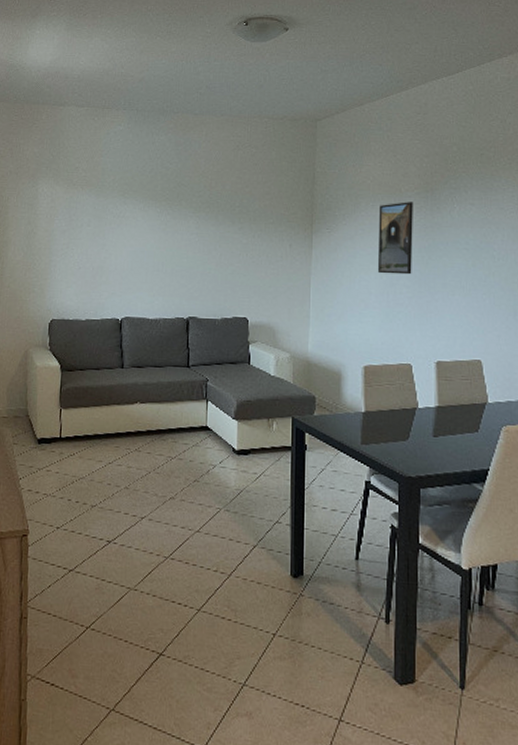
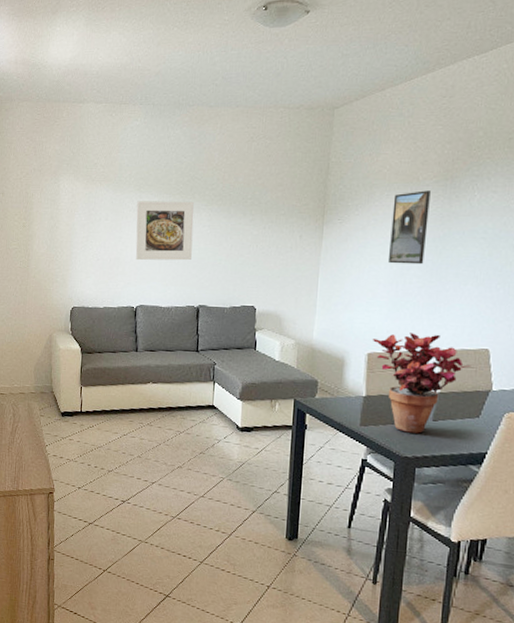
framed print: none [120,207,181,270] -> present [135,201,194,261]
potted plant: none [367,344,466,451] -> present [372,333,471,434]

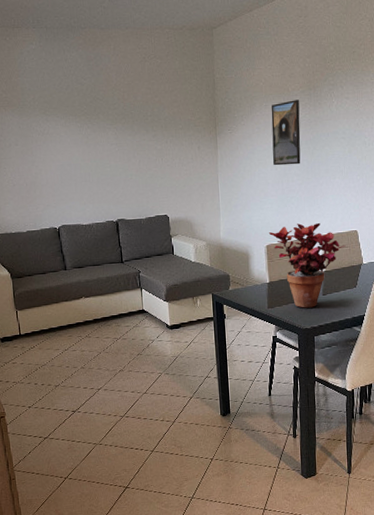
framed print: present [135,201,194,261] -> none [44,121,104,182]

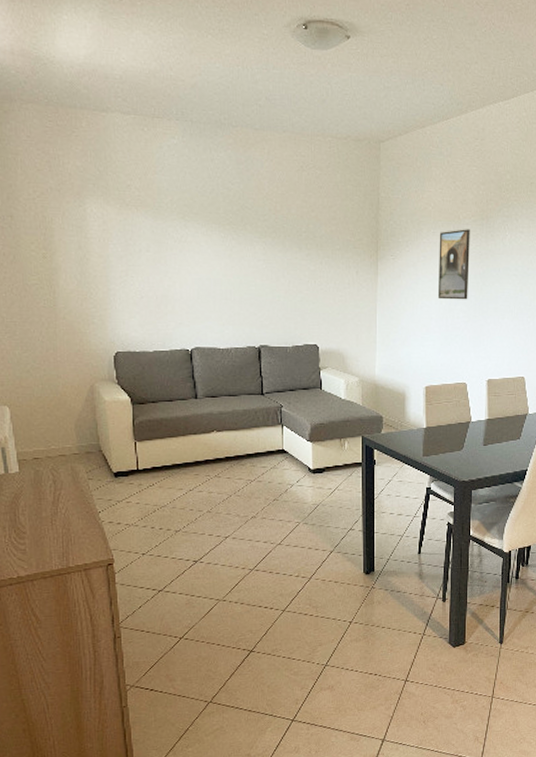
potted plant: present [268,223,346,308] -> none [428,365,511,459]

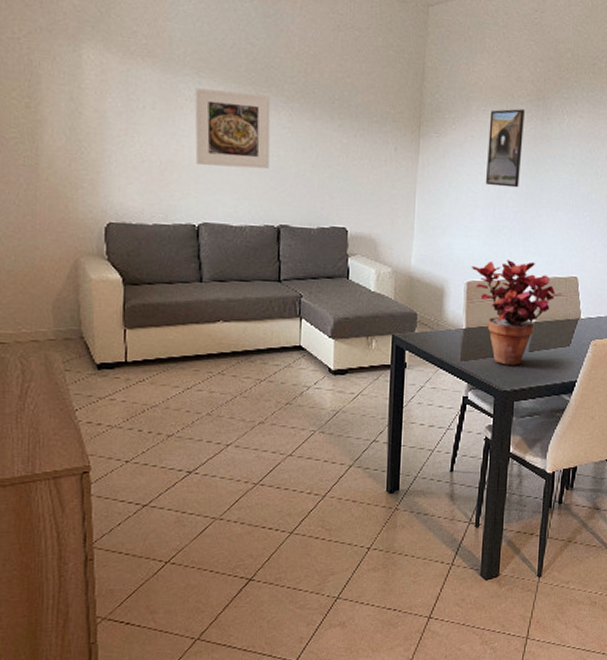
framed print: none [182,231,248,298] -> present [195,88,271,170]
potted plant: none [428,365,511,459] -> present [471,260,563,366]

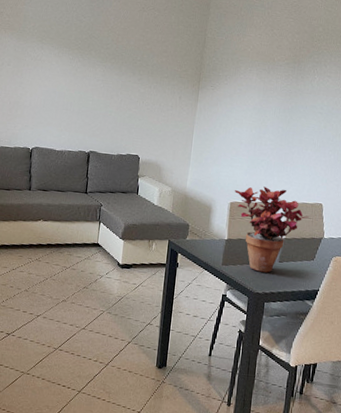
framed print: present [195,88,271,170] -> none [34,51,90,110]
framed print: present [485,109,525,188] -> none [248,69,283,130]

